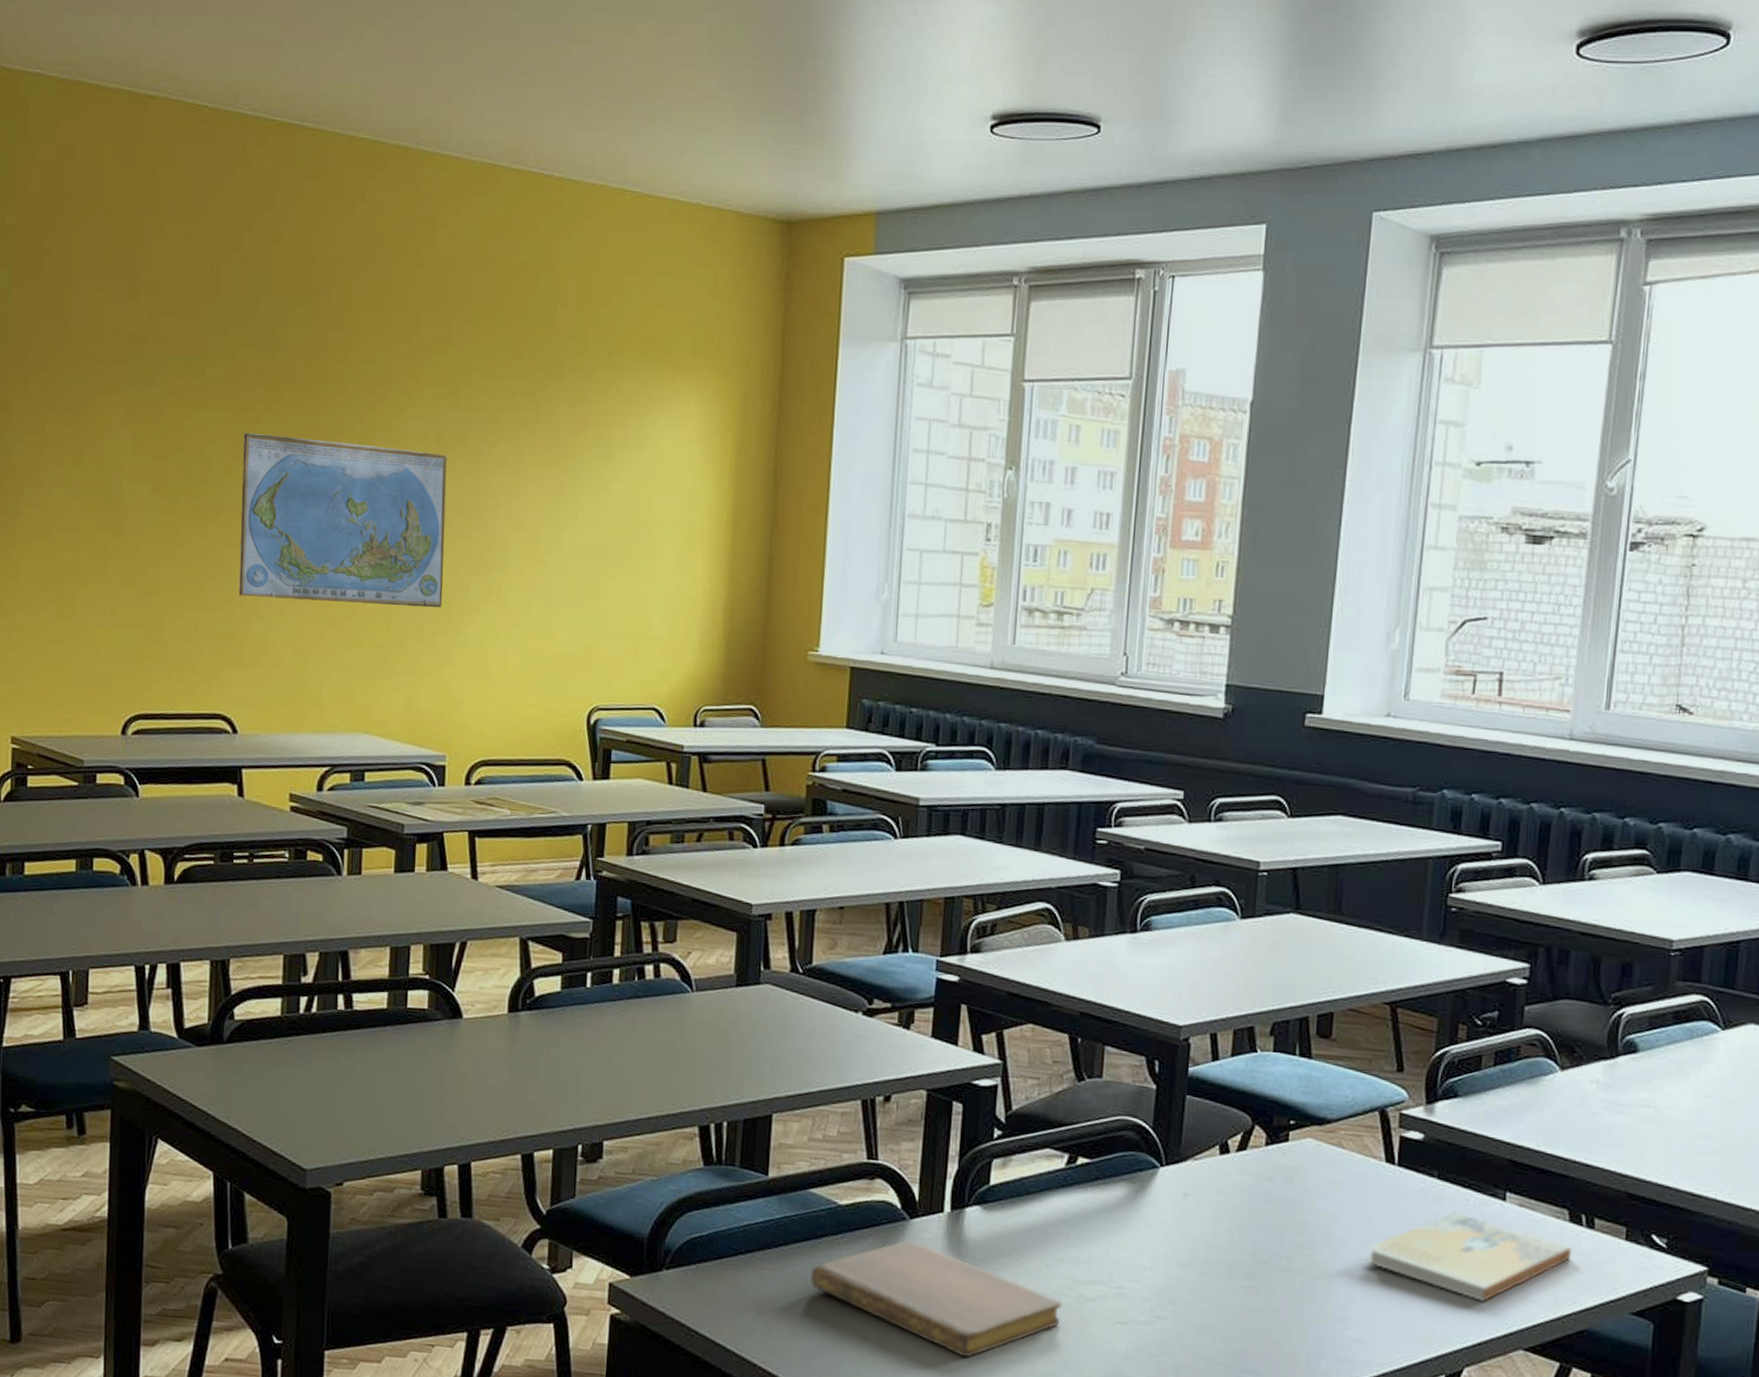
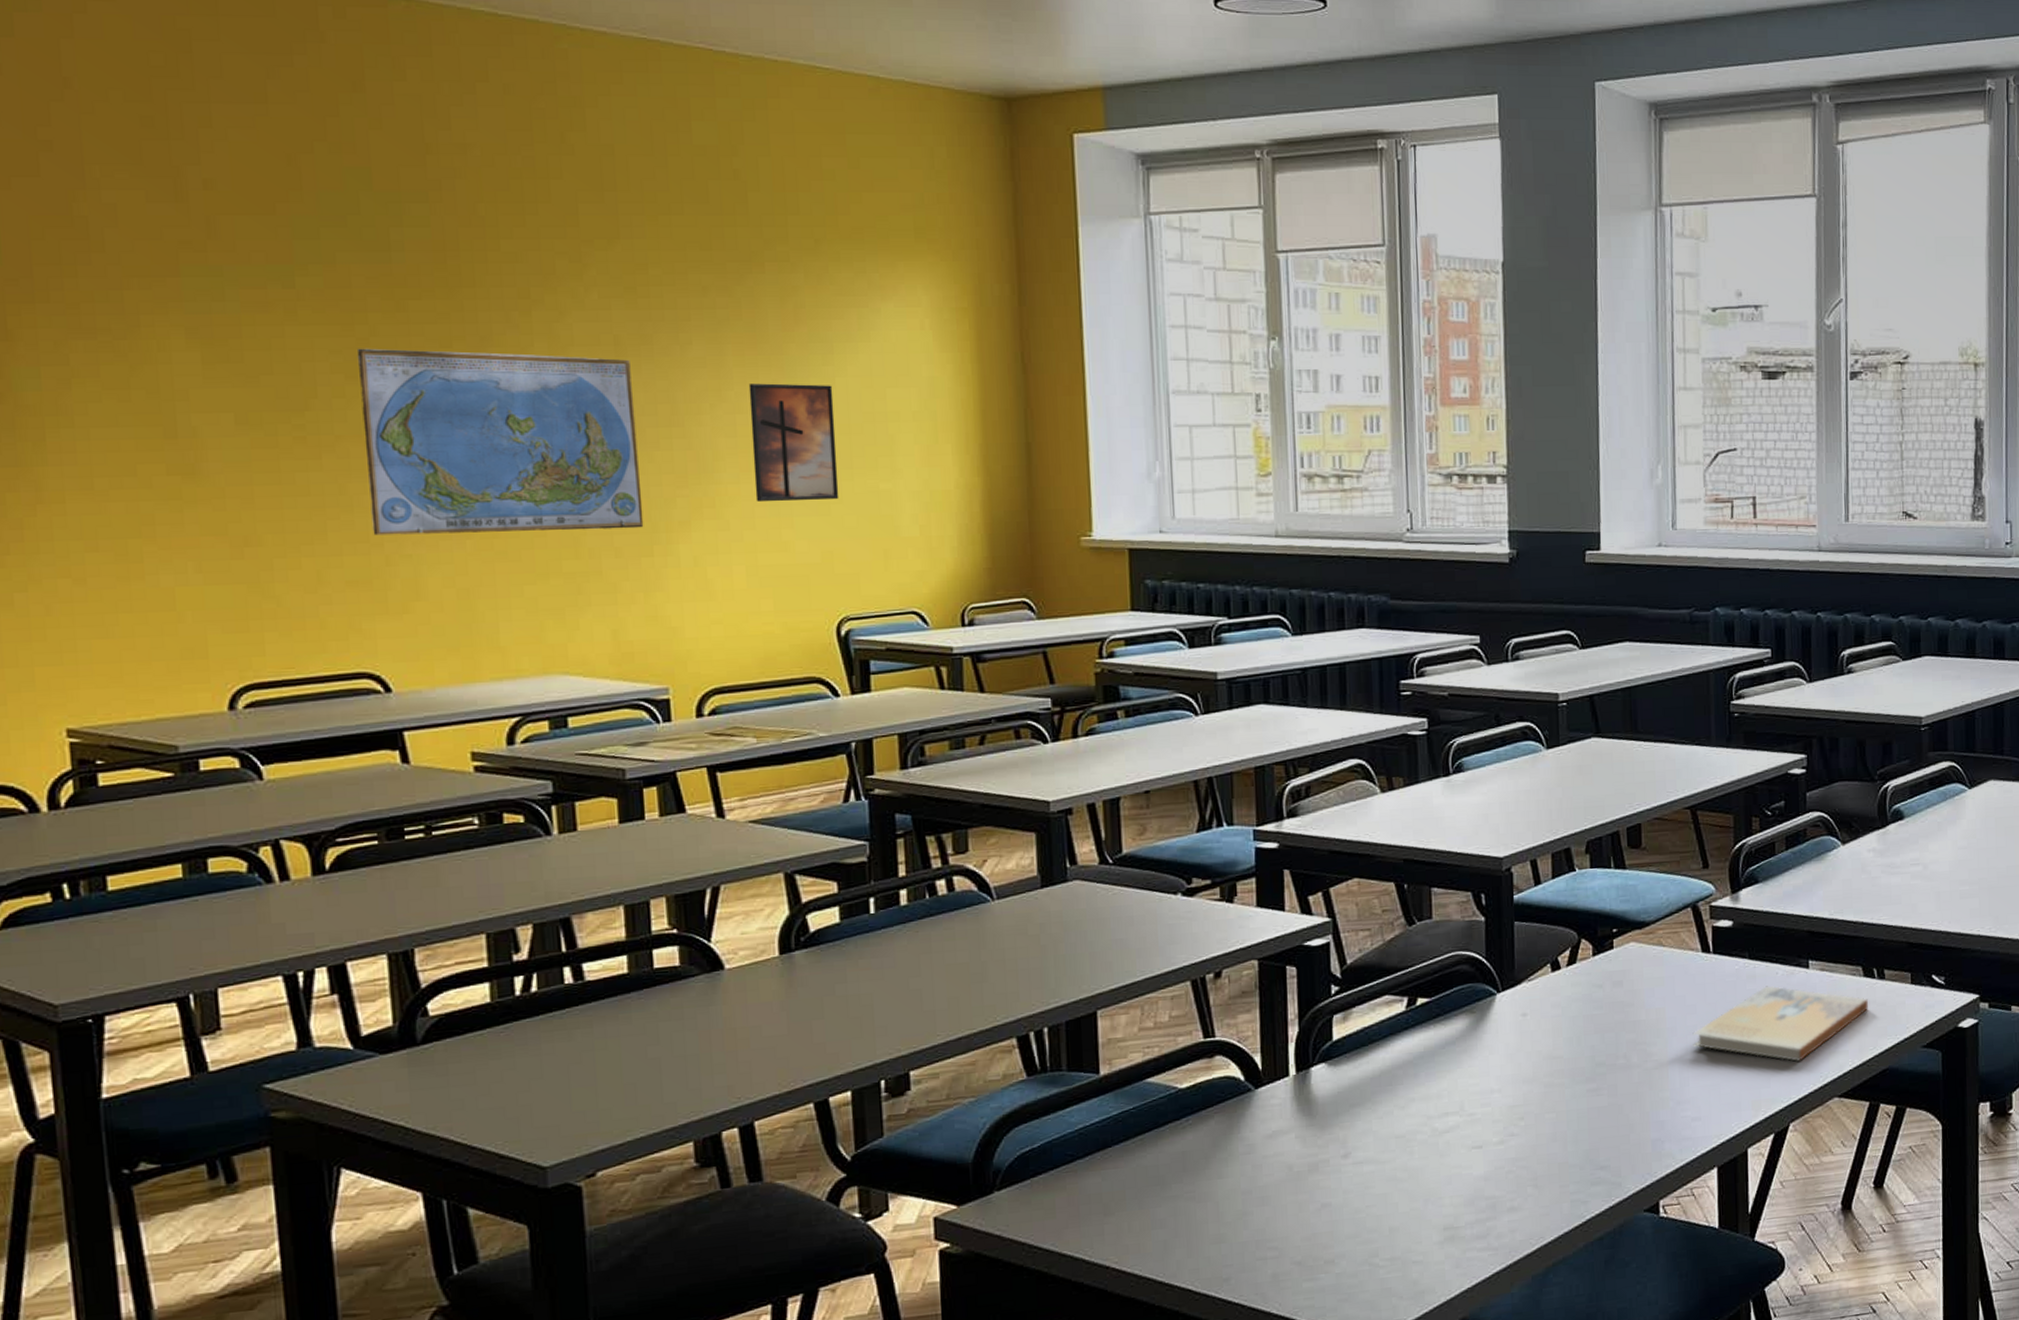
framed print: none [534,483,608,596] -> present [748,383,839,503]
notebook: present [810,1241,1062,1358] -> none [1156,1110,1418,1213]

